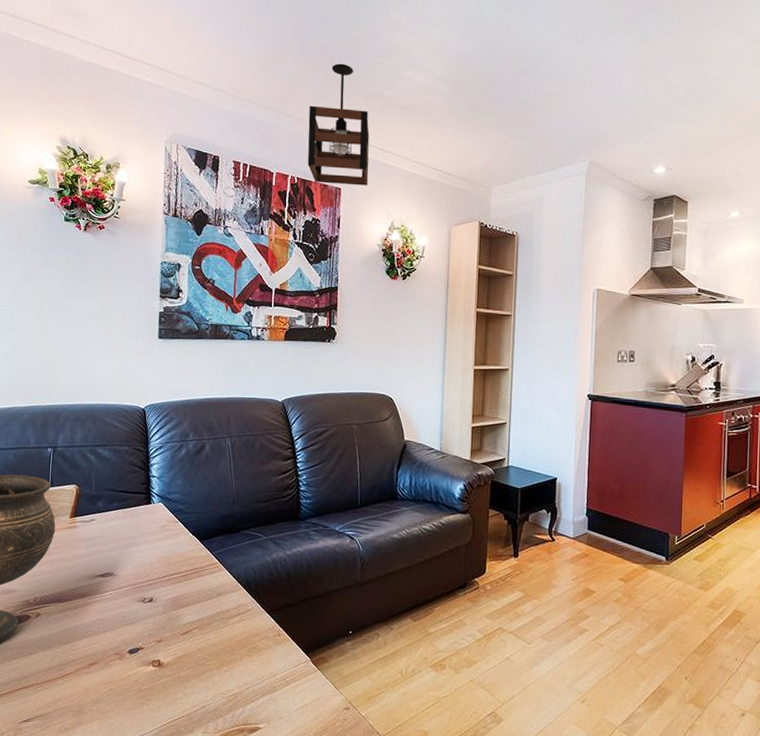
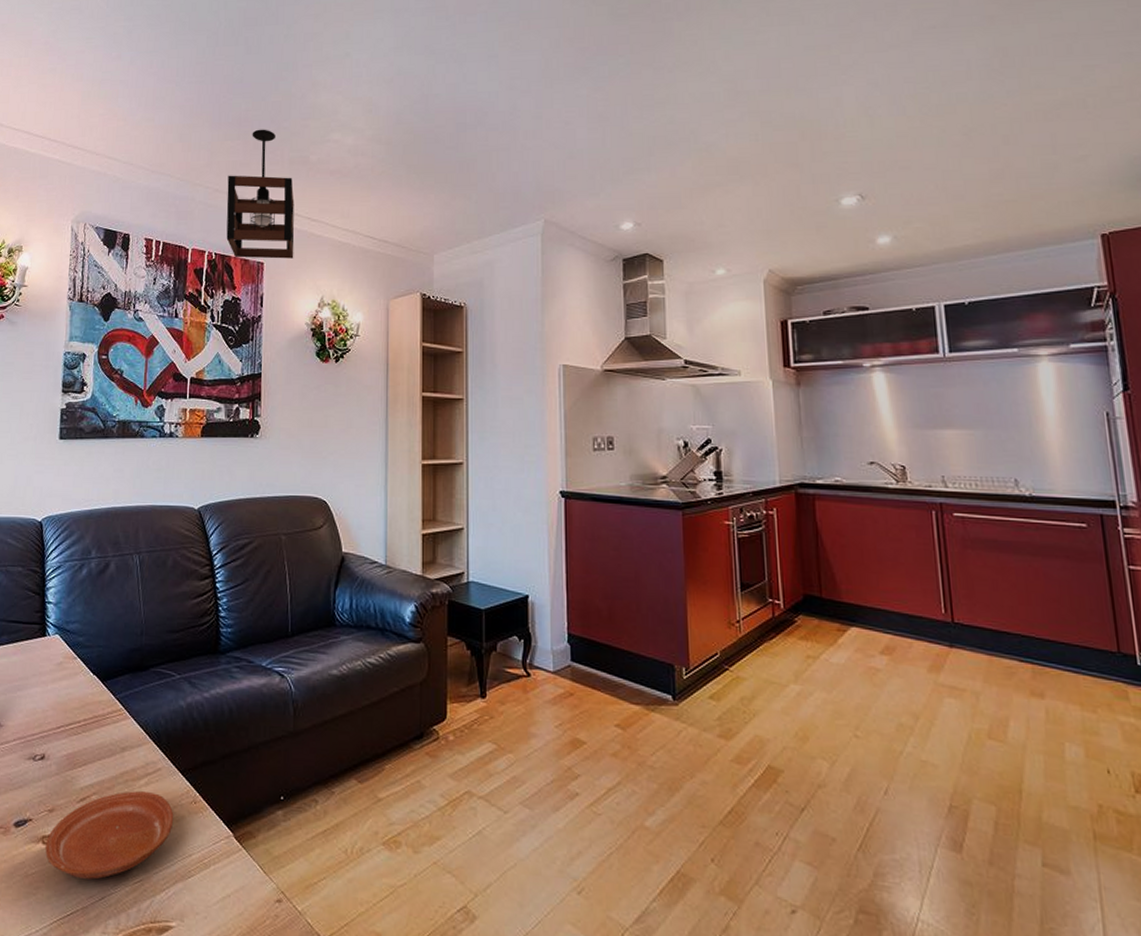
plate: none [155,626,262,693] -> present [45,791,174,880]

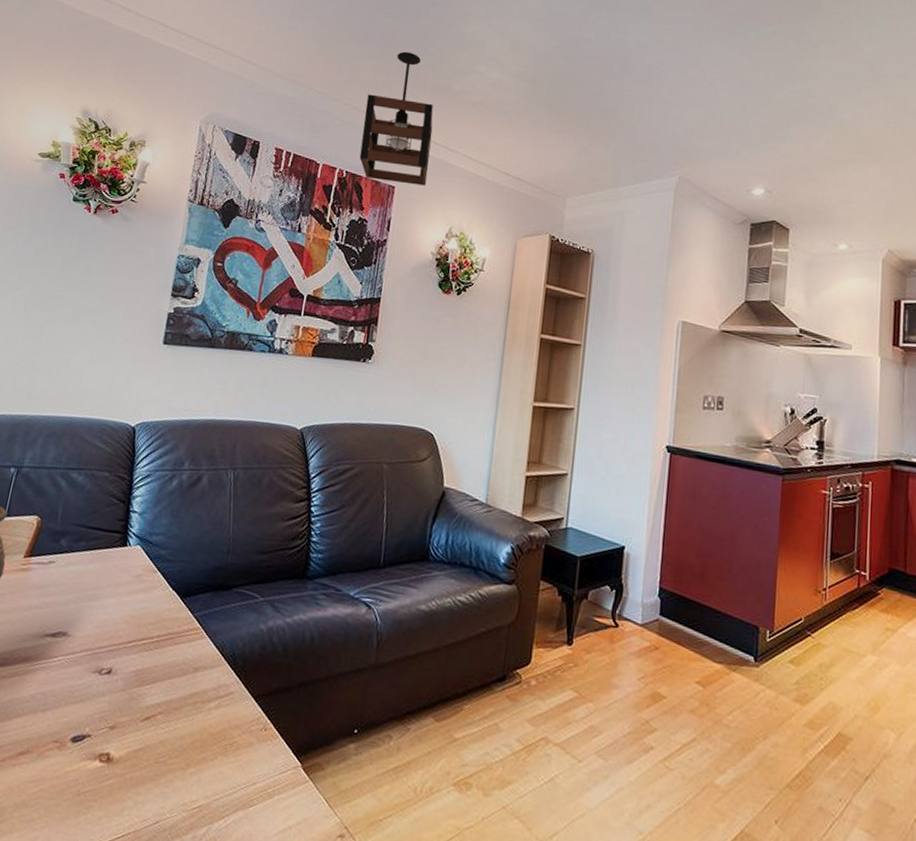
plate: present [45,791,174,880] -> none [101,713,242,802]

